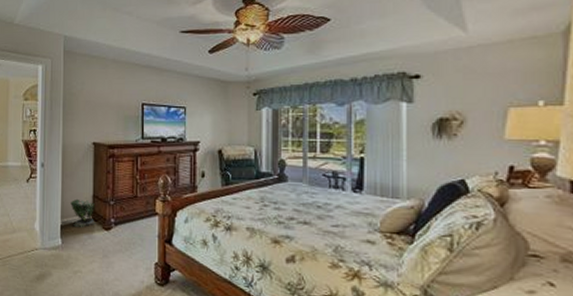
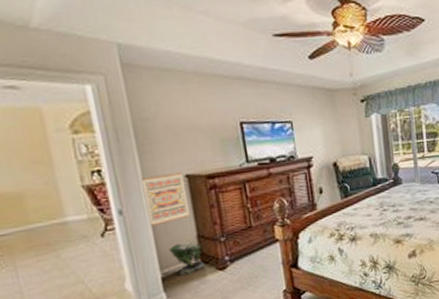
wall art: none [60,139,91,181] -> present [141,172,190,227]

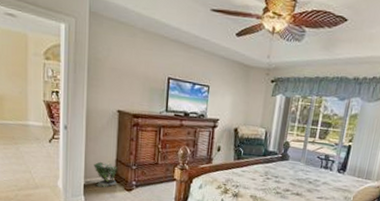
wall art: present [141,172,190,227] -> none [84,104,116,144]

